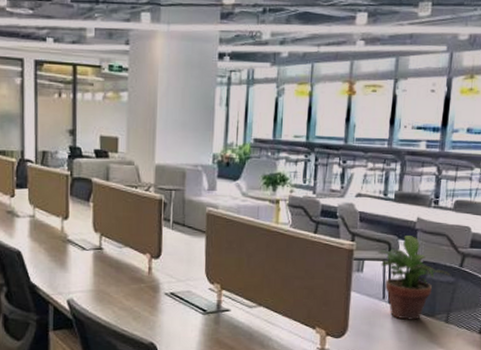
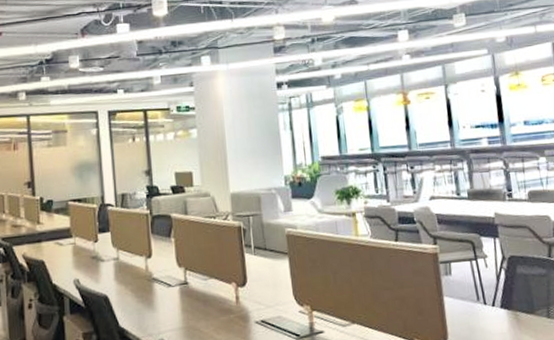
potted plant: present [378,235,451,320] -> none [463,231,541,320]

